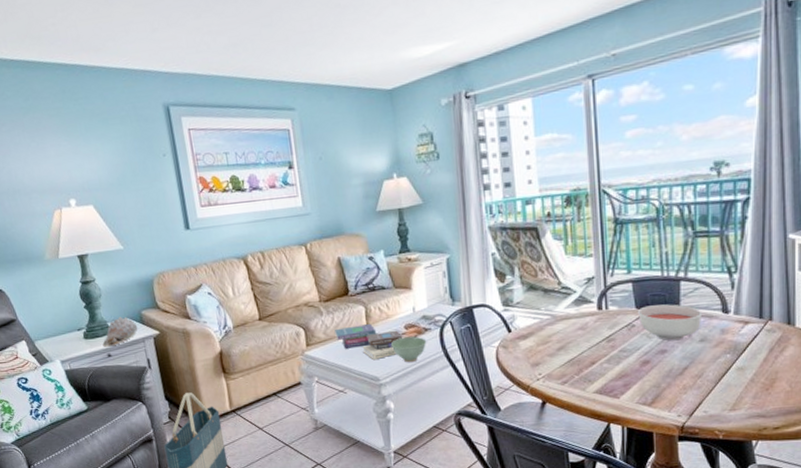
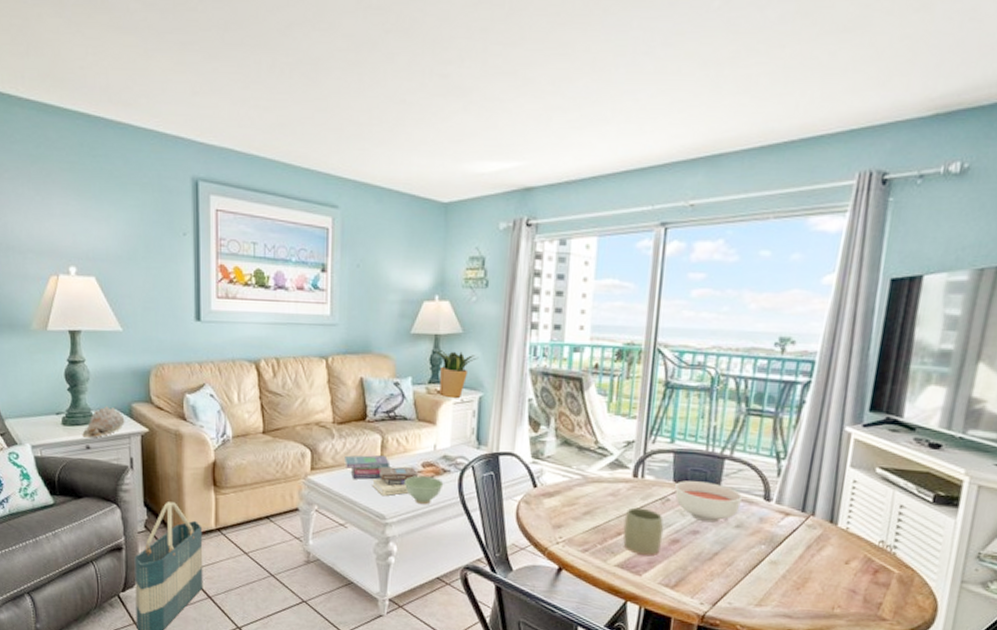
potted plant: none [401,220,441,264] -> present [435,349,479,399]
mug: none [596,336,634,379] -> present [623,507,664,555]

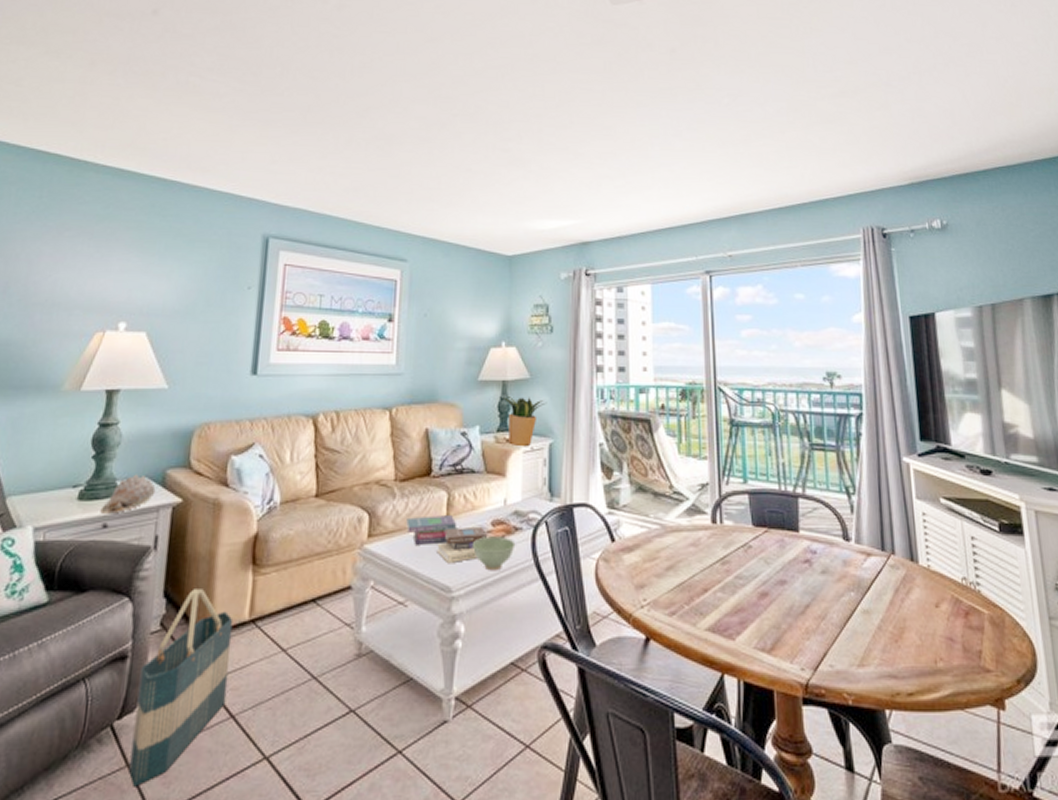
mug: present [623,507,664,555] -> none [709,558,751,613]
bowl: present [674,481,743,523] -> none [755,524,823,570]

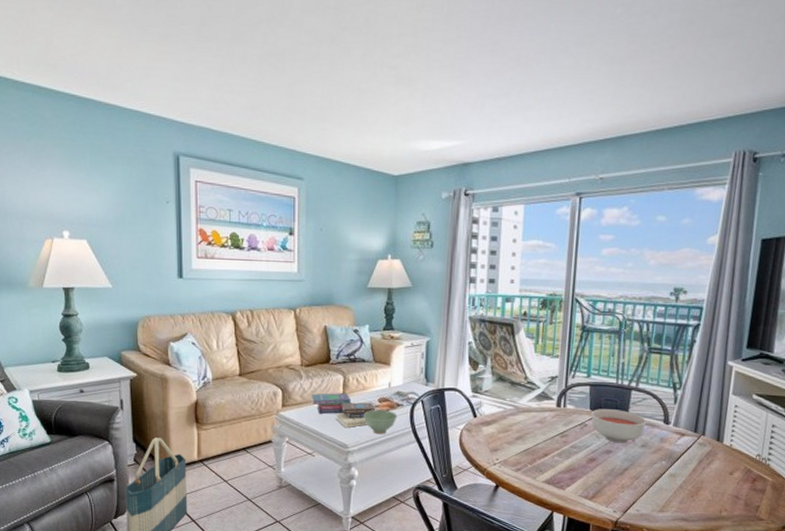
seashell: present [100,474,156,514] -> none [76,354,116,383]
potted plant: present [503,395,547,447] -> none [389,300,426,343]
bowl: none [755,524,823,570] -> present [591,409,647,444]

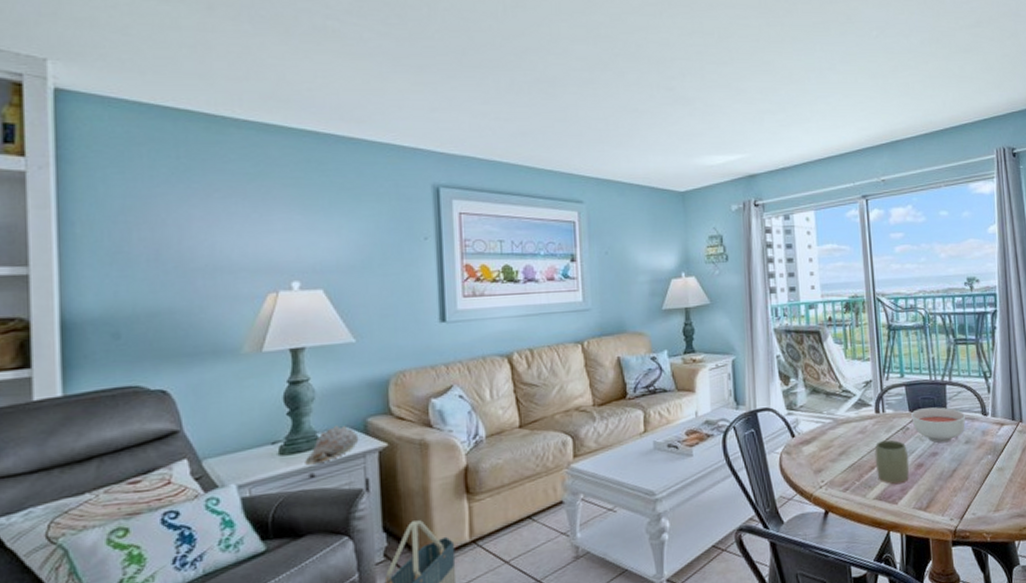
seashell: none [76,354,116,383] -> present [305,425,359,465]
books: present [311,393,352,414] -> none [608,431,655,459]
books: present [336,402,375,428] -> none [638,437,682,472]
bowl: present [363,410,398,435] -> none [669,443,709,474]
mug: none [549,432,583,472] -> present [874,439,910,484]

